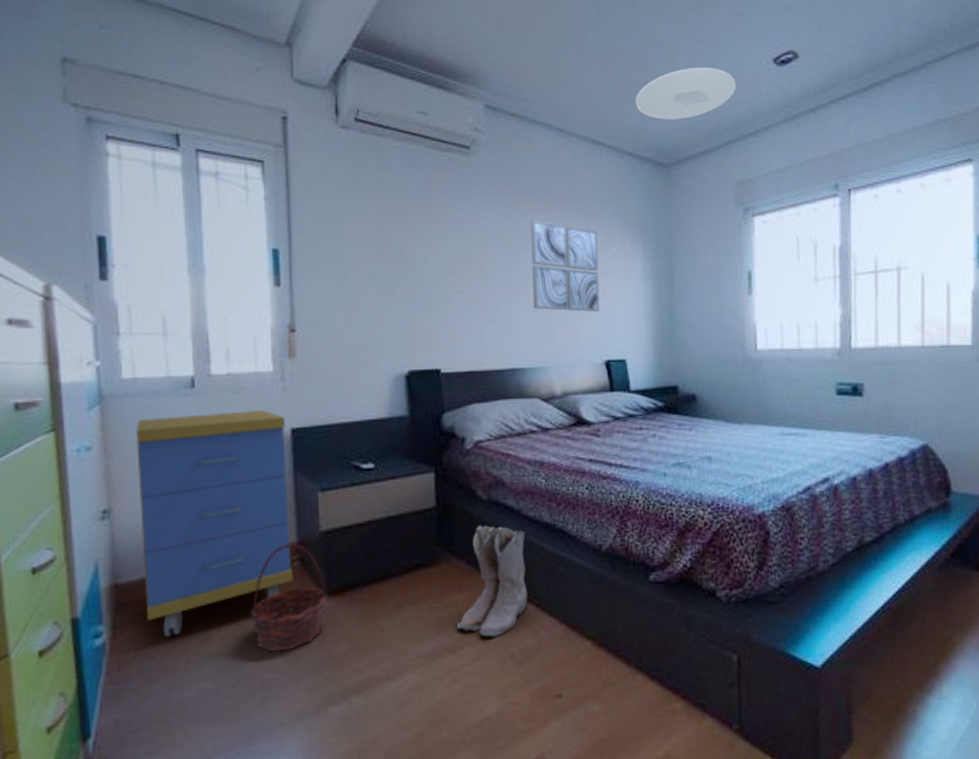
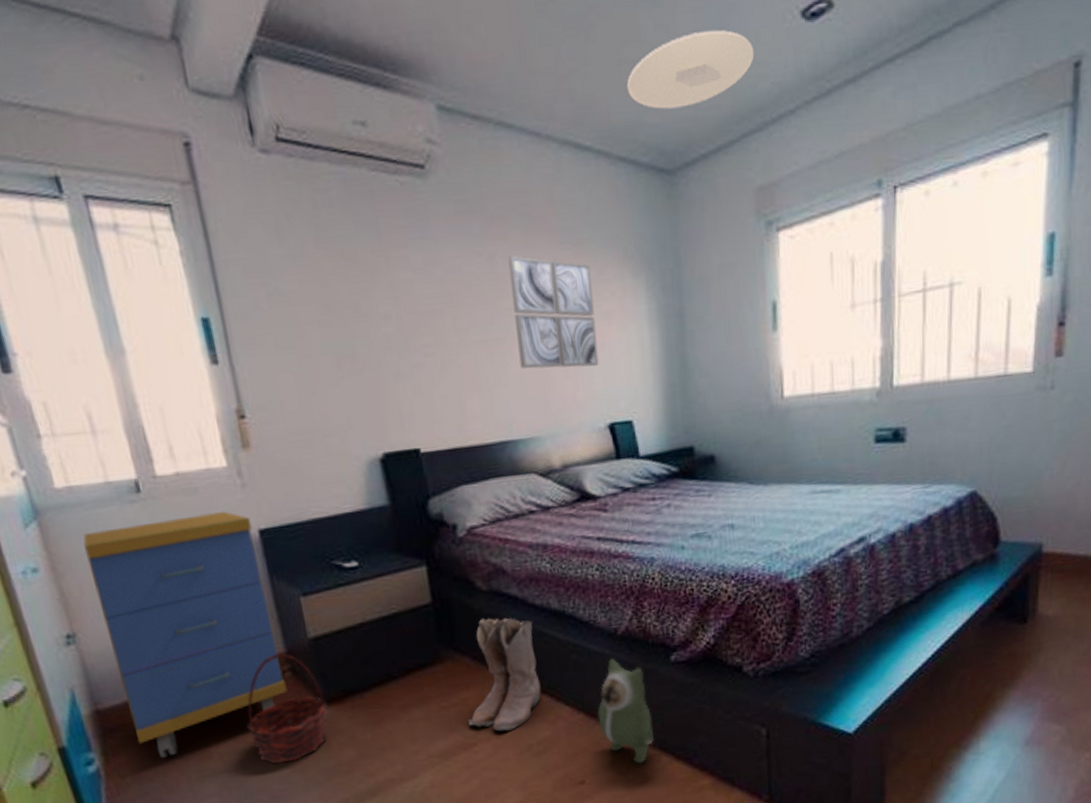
plush toy: none [578,573,631,681] -> present [597,658,654,764]

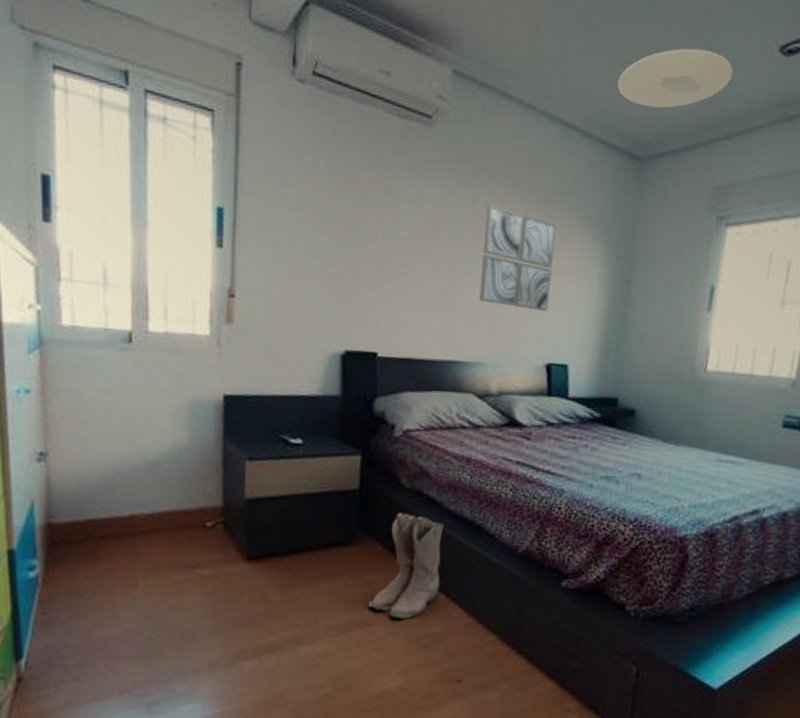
storage cabinet: present [83,512,287,759] -> none [72,368,219,579]
basket: present [246,653,329,765] -> none [174,507,248,605]
plush toy: present [597,658,654,764] -> none [485,572,535,675]

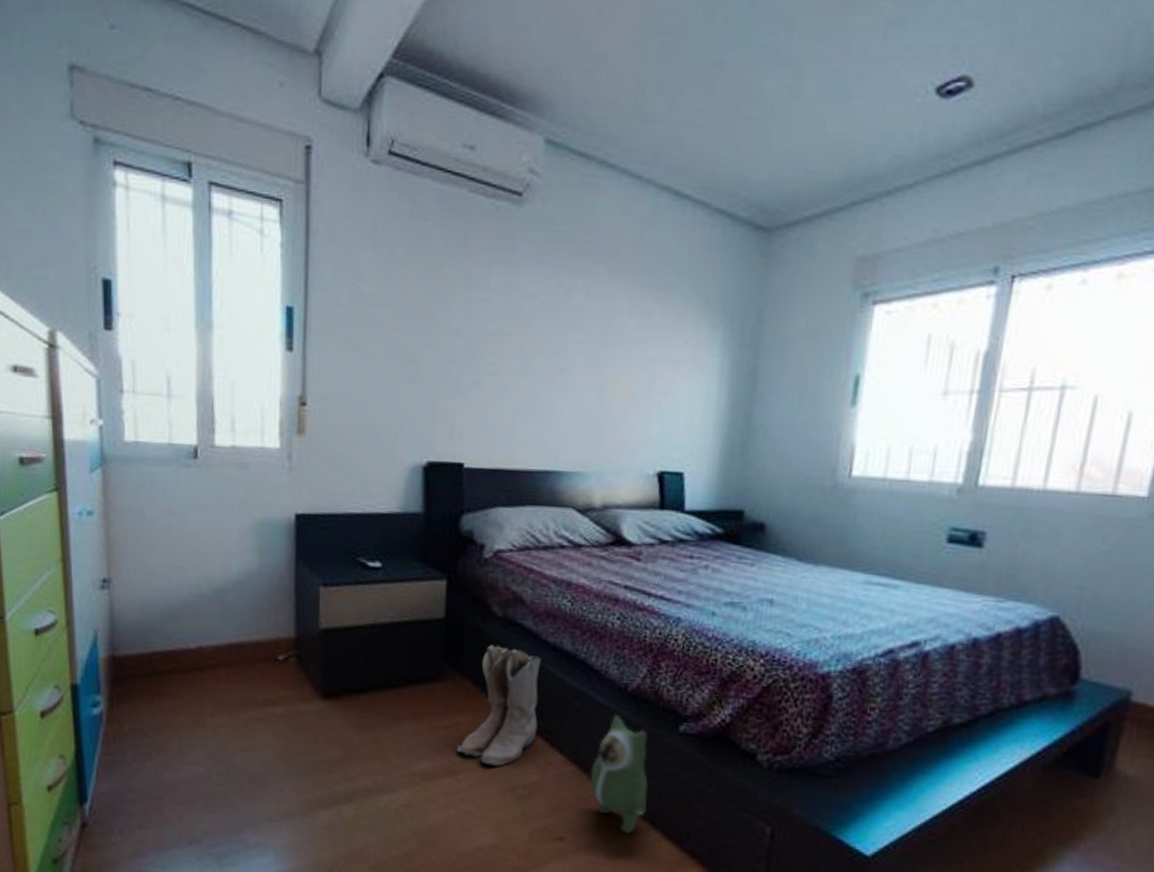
wall art: present [479,205,556,312] -> none [579,291,668,412]
plush toy: none [485,572,535,675] -> present [590,714,648,834]
ceiling light: present [618,48,734,108] -> none [738,97,879,169]

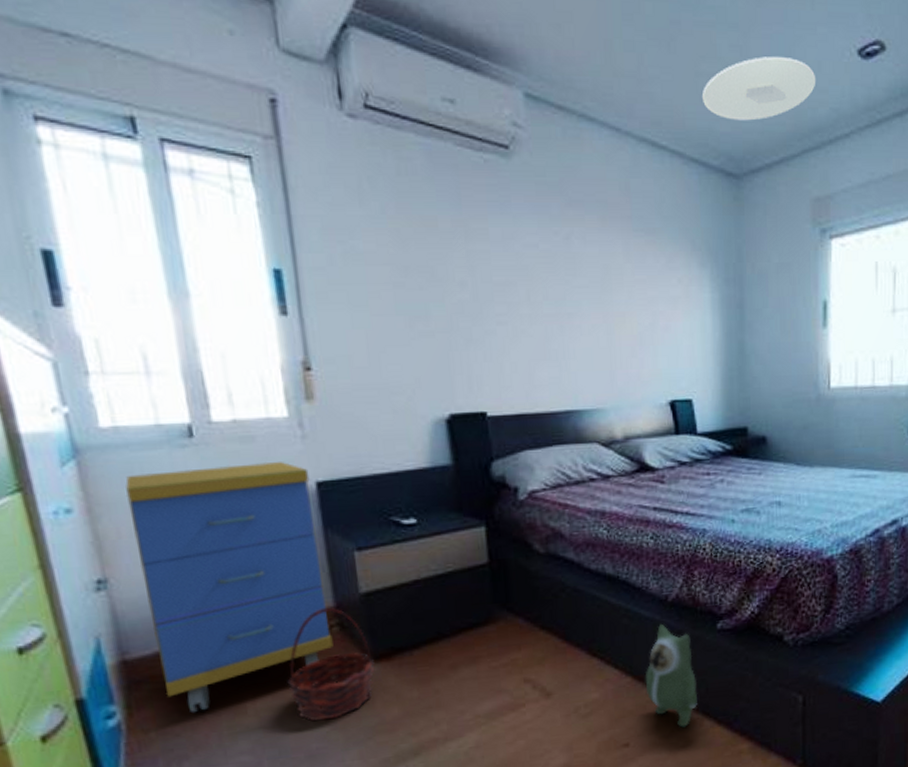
storage cabinet: none [136,487,290,717] -> present [125,462,334,714]
basket: none [243,638,323,747] -> present [287,608,375,722]
boots: present [457,645,542,766] -> none [518,580,592,693]
ceiling light: none [738,97,879,169] -> present [703,56,816,121]

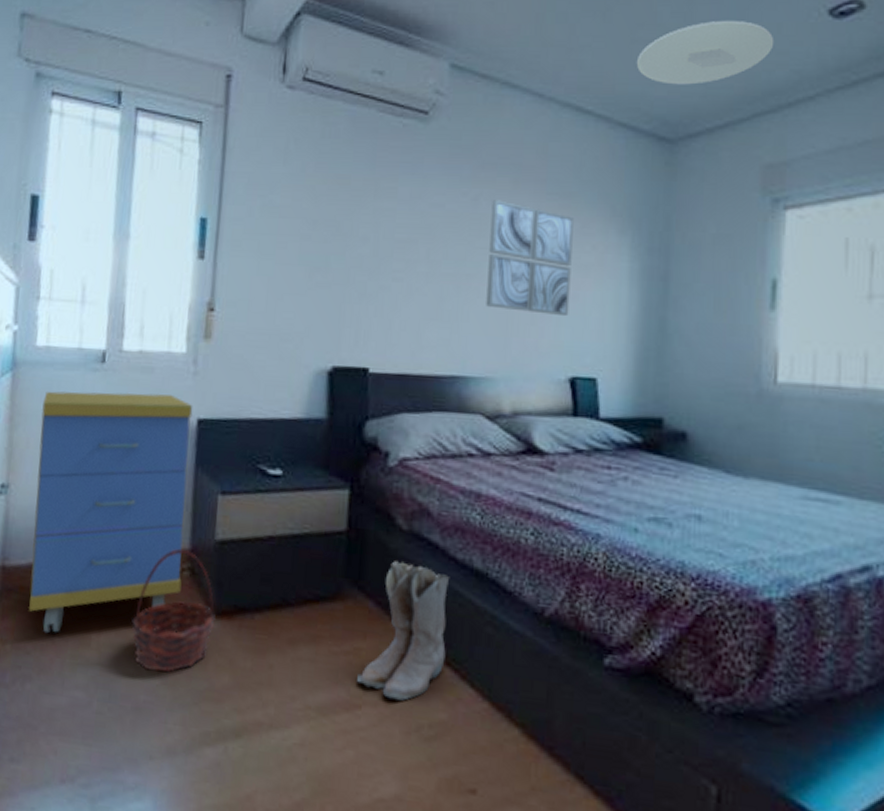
boots: none [518,580,592,693] -> present [357,561,450,701]
wall art: none [583,238,664,347] -> present [486,200,574,317]
plush toy: present [645,623,698,728] -> none [505,642,572,788]

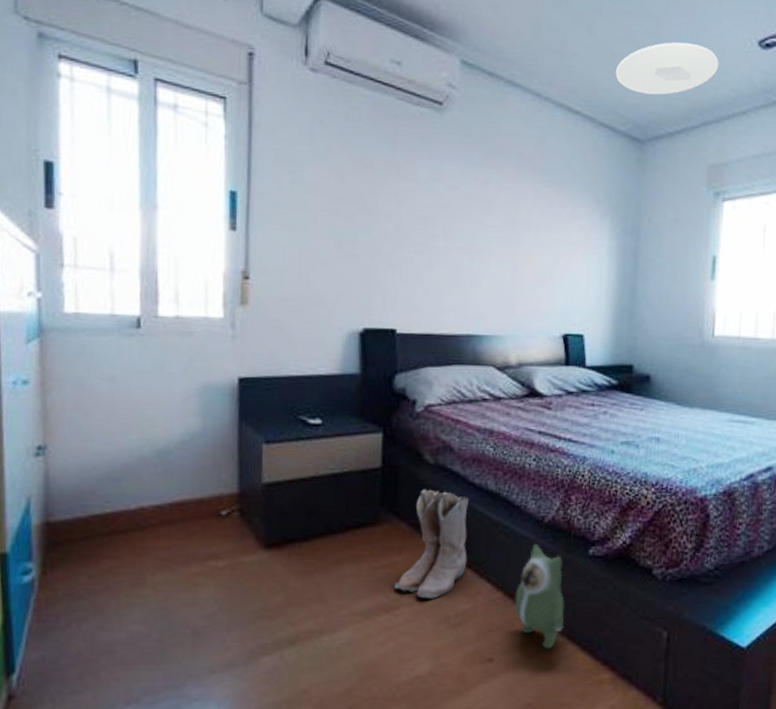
storage cabinet: present [28,391,193,634] -> none [75,355,234,579]
basket: present [132,549,215,672] -> none [186,494,266,600]
wall art: present [486,200,574,317] -> none [495,185,566,285]
plush toy: none [505,642,572,788] -> present [515,543,565,649]

